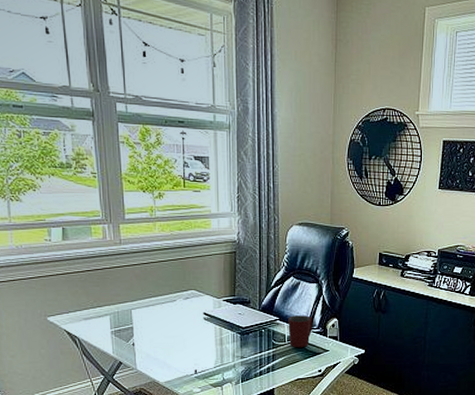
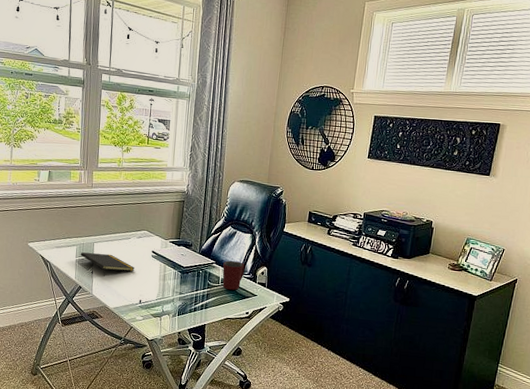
notepad: none [116,321,185,347] -> present [81,252,135,276]

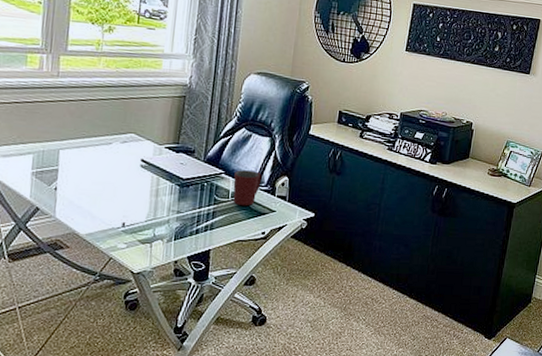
notepad: present [81,252,135,276] -> none [39,162,117,194]

